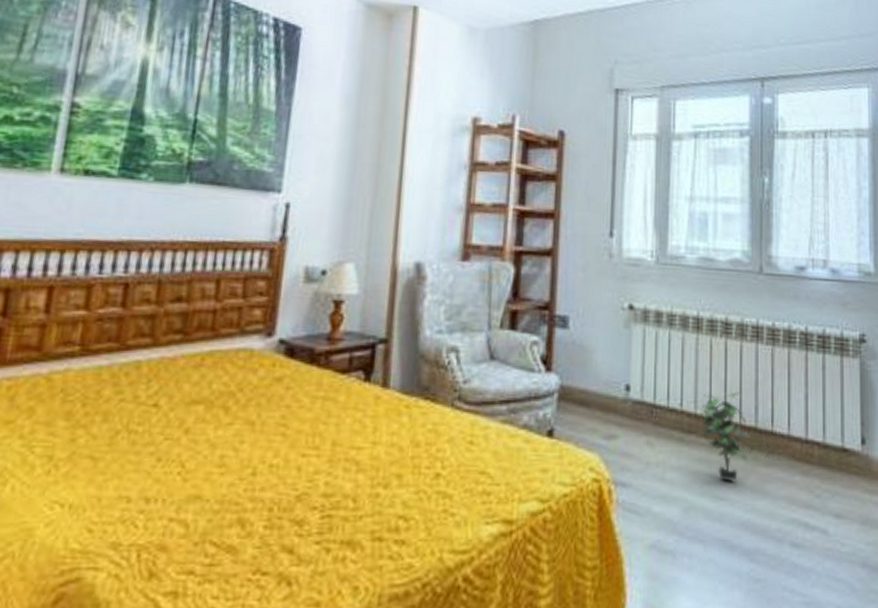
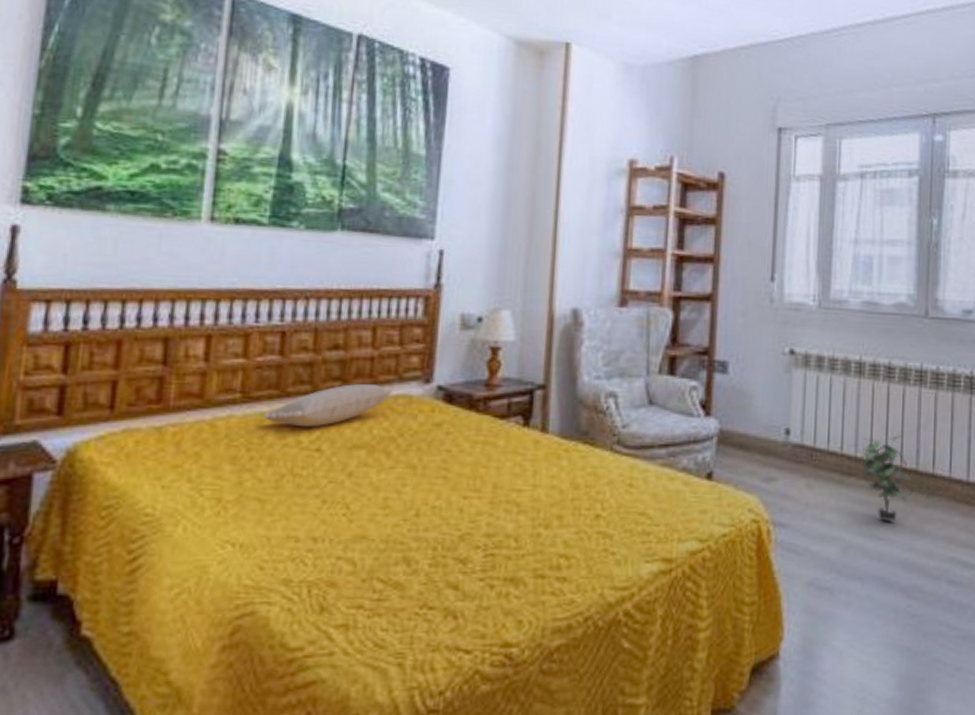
pillow: none [102,337,234,382] -> present [264,384,393,427]

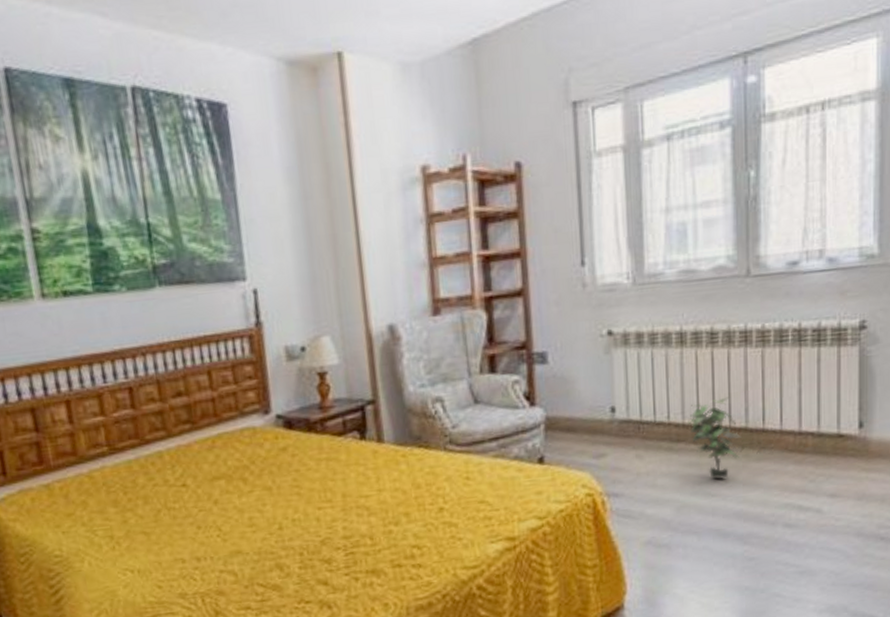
pillow: present [264,384,393,427] -> none [131,422,238,468]

